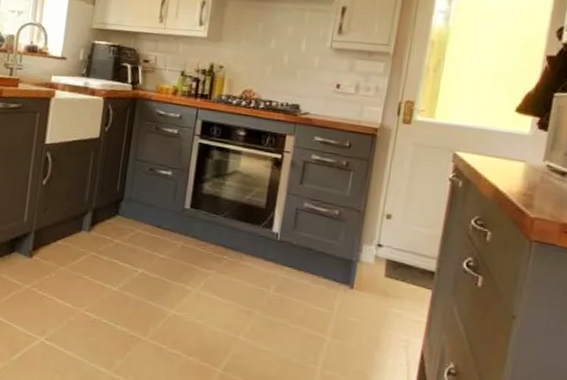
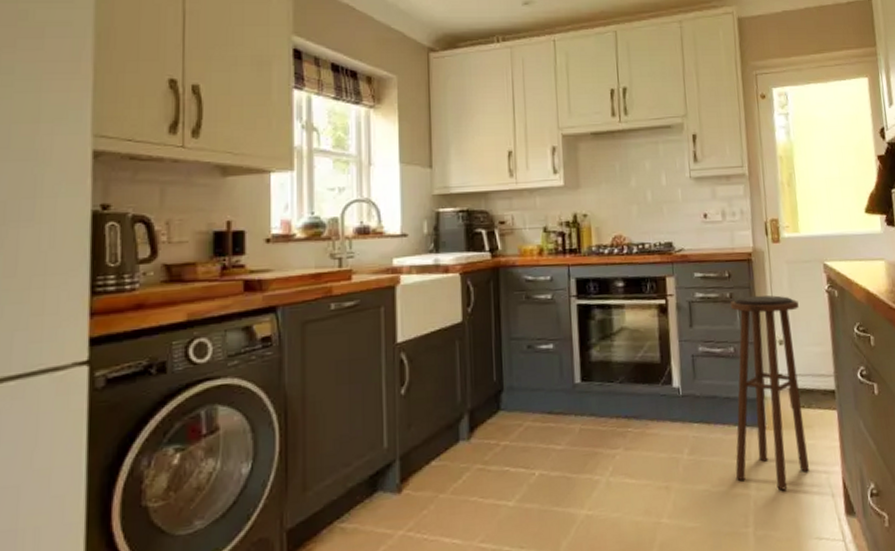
stool: none [314,167,417,345] -> present [730,295,809,491]

